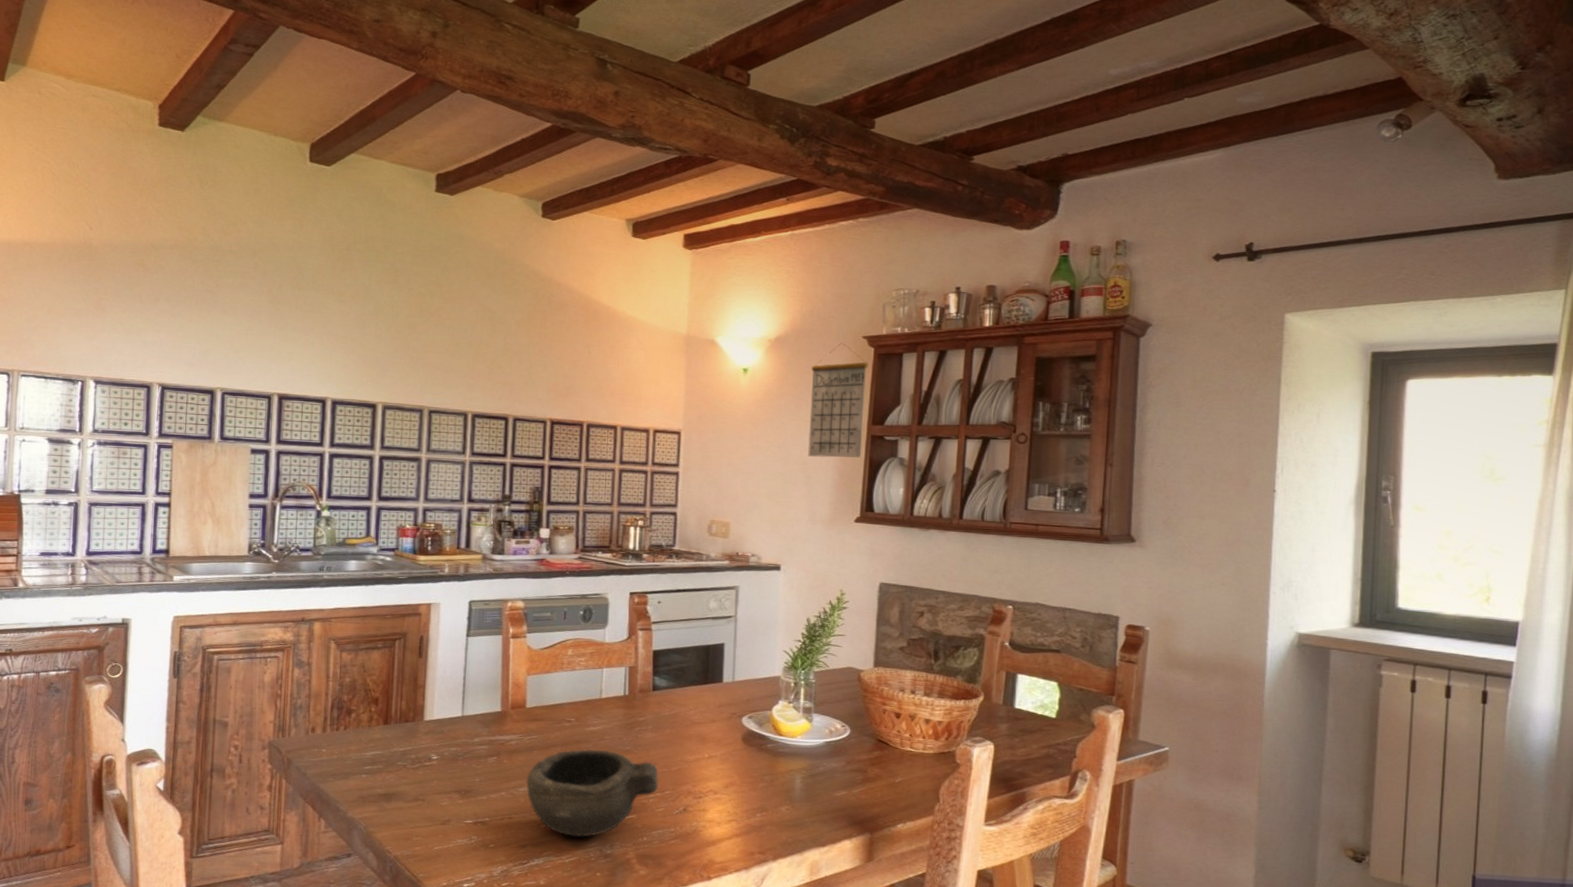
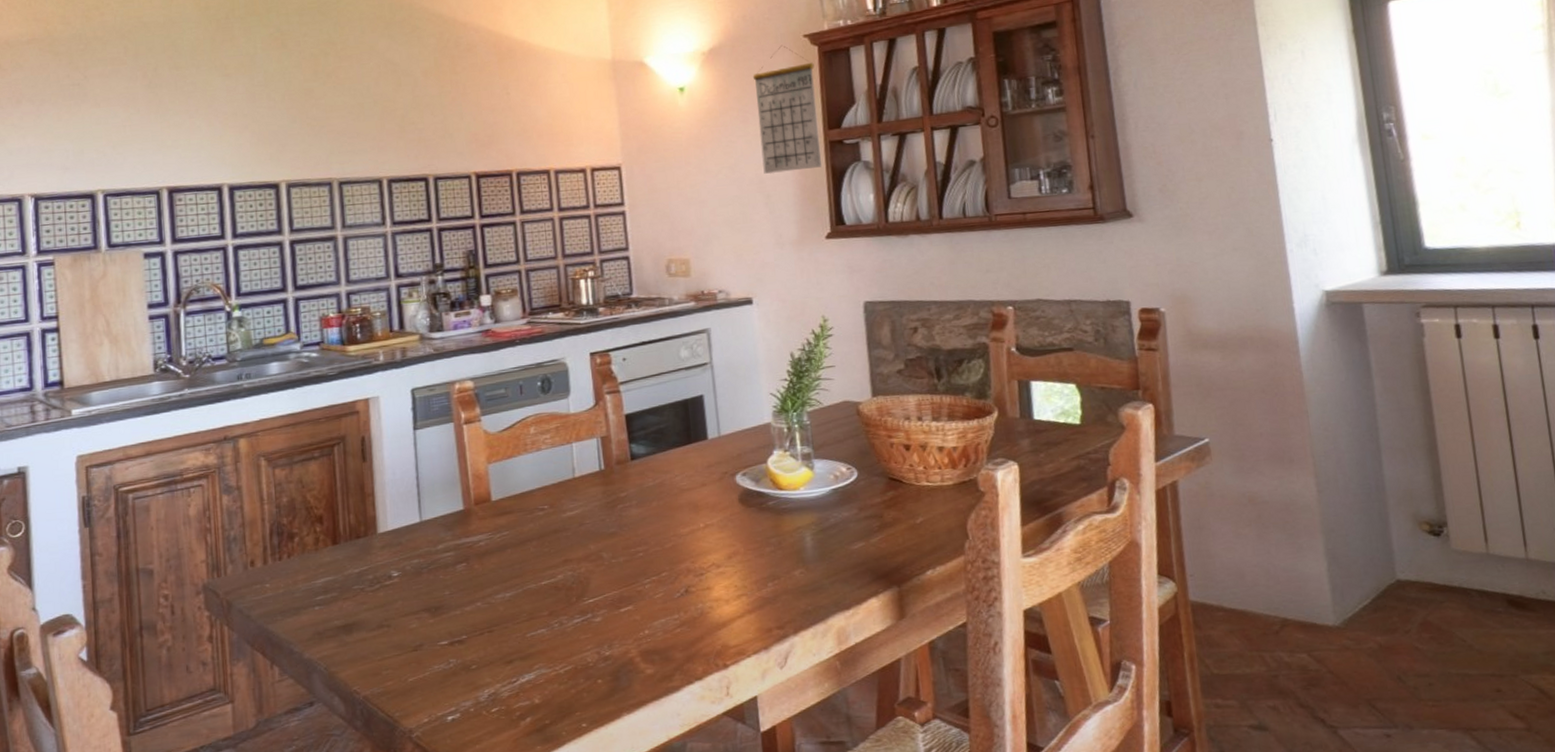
bowl: present [526,749,659,837] -> none [503,536,653,642]

